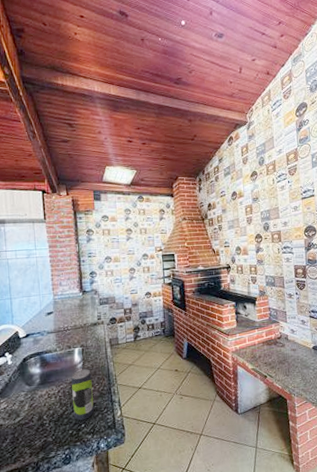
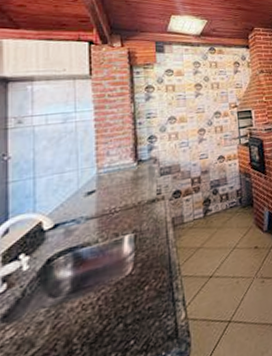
beverage can: present [71,369,94,421] -> none [118,261,148,337]

